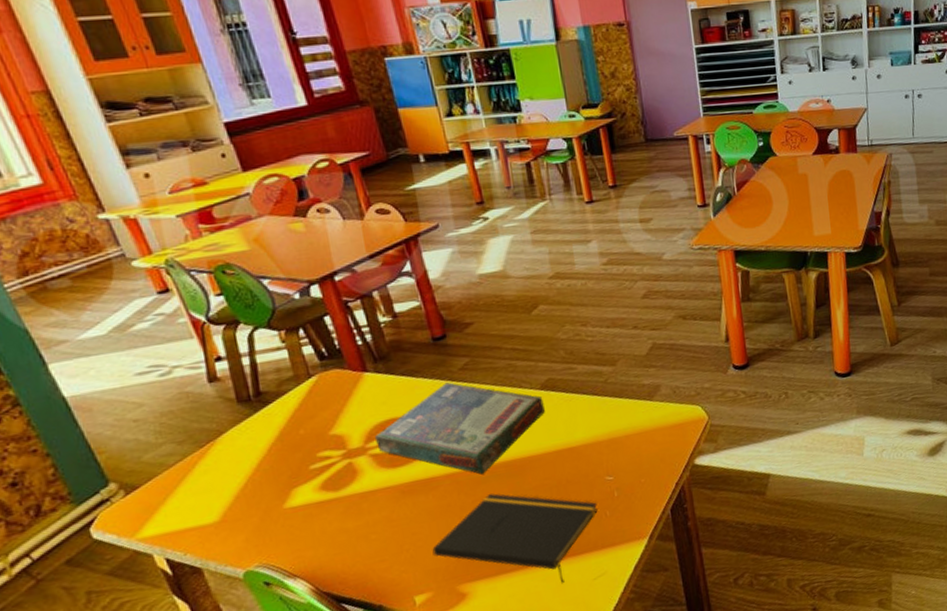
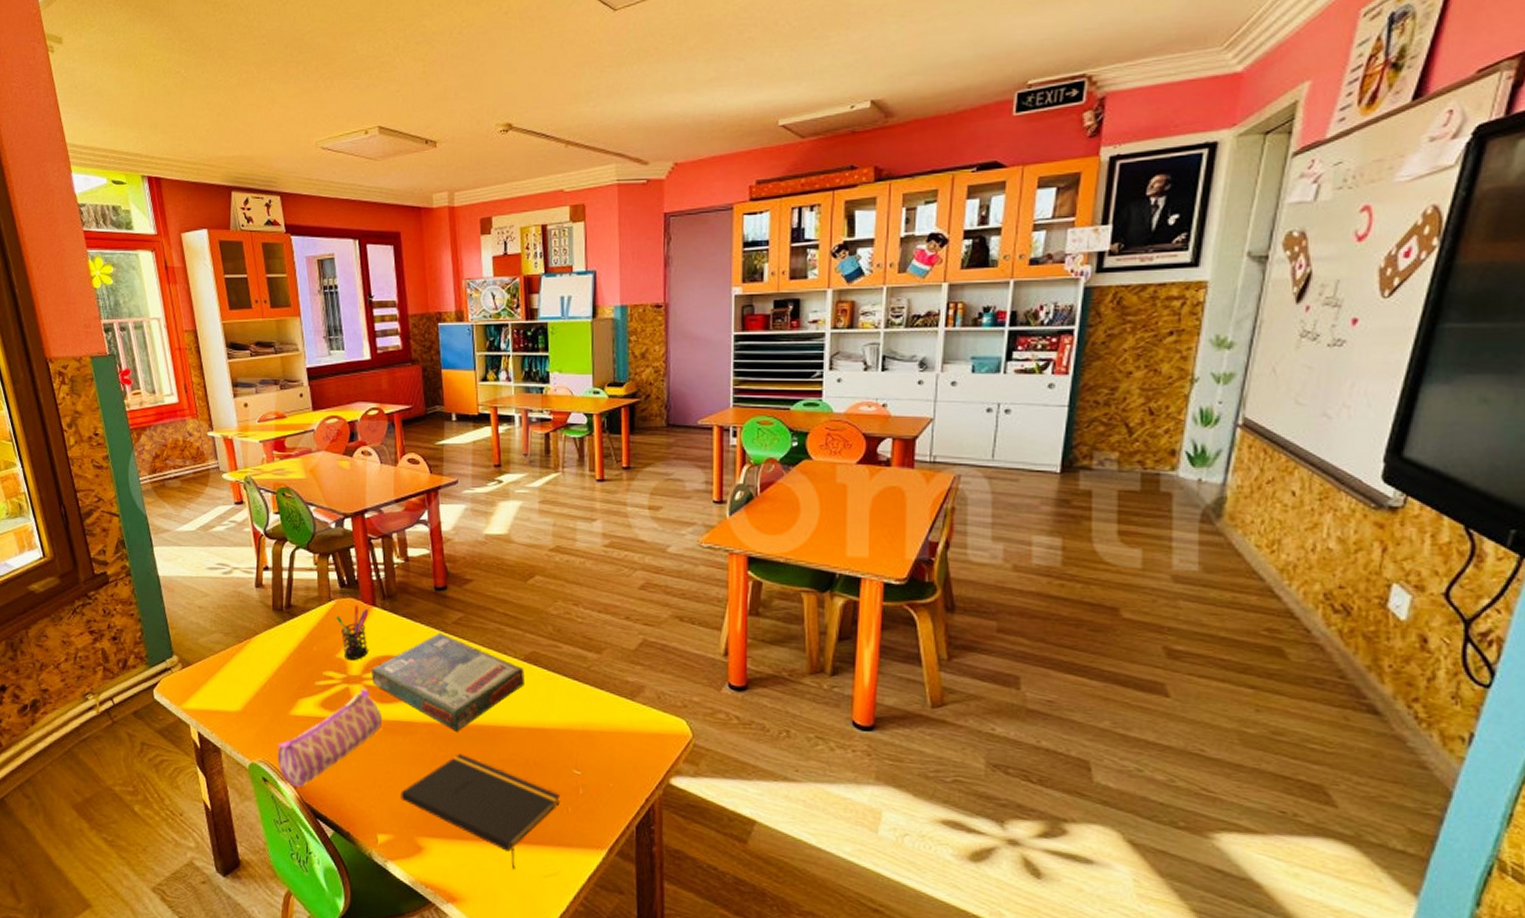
pencil case: none [275,458,399,580] -> present [277,689,383,788]
pen holder: none [320,374,368,434] -> present [335,605,368,661]

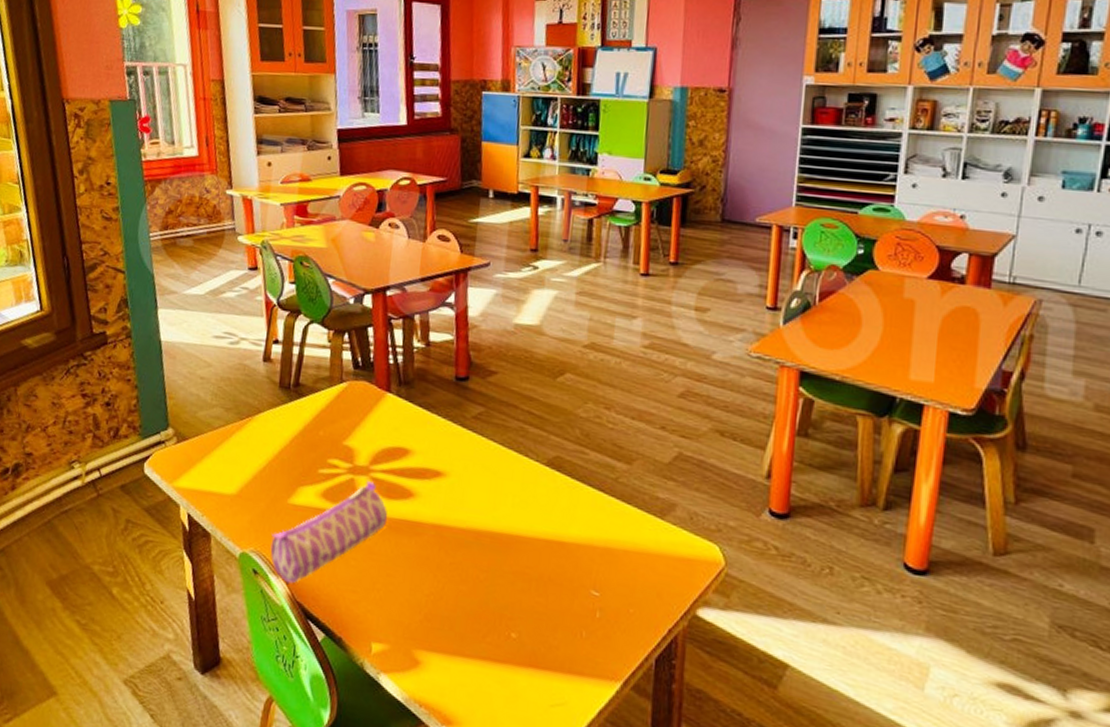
pen holder: present [335,605,368,661] -> none [345,389,382,450]
board game: present [372,633,525,732] -> none [380,427,546,537]
notepad: present [400,754,560,869] -> none [400,562,575,695]

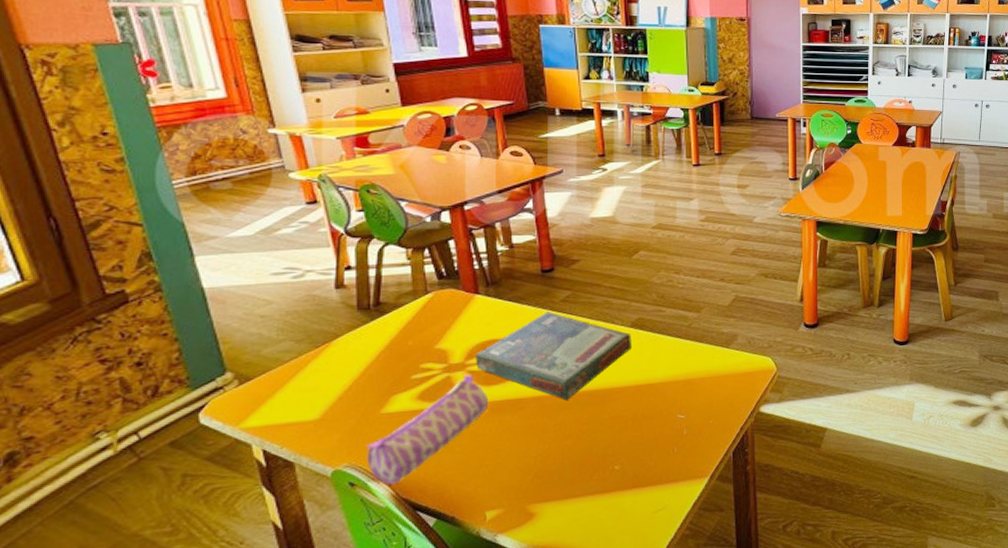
board game: none [380,427,546,537] -> present [476,312,631,400]

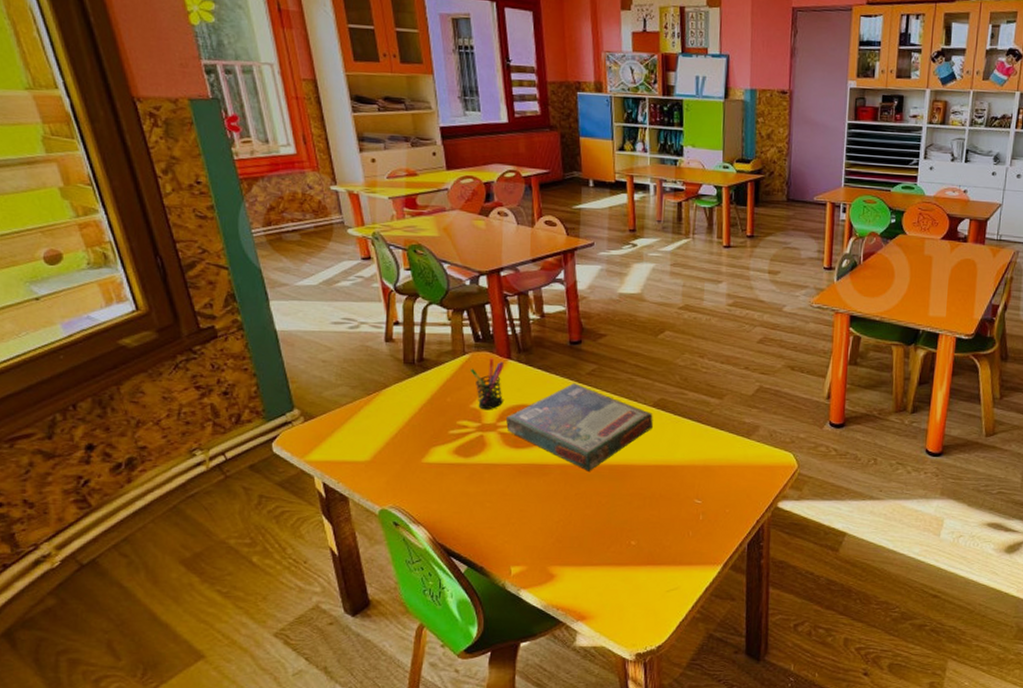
pencil case: present [366,375,489,485] -> none [409,436,517,529]
pen holder: none [433,294,471,350] -> present [469,358,503,410]

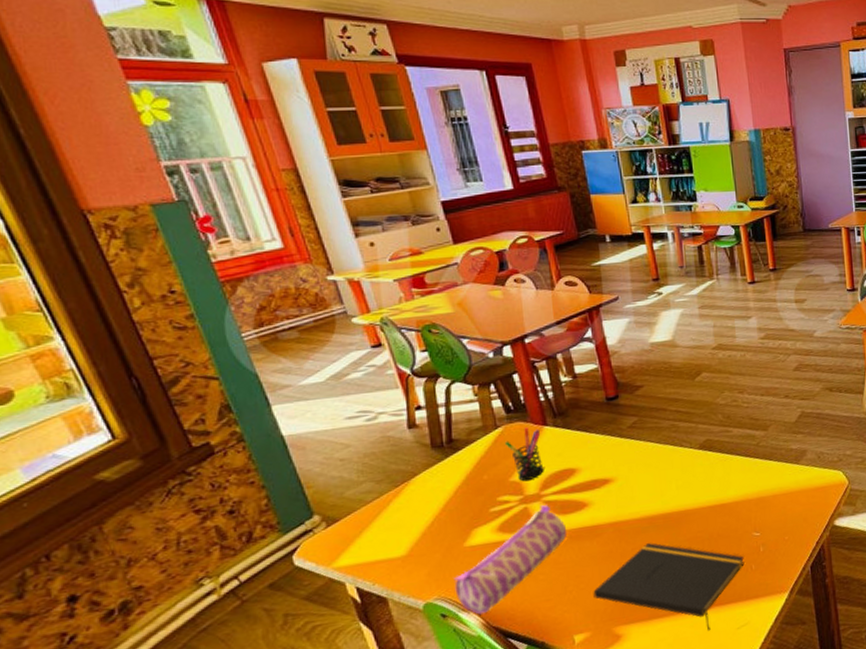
pencil case: none [409,436,517,529] -> present [454,505,567,615]
board game: present [506,383,653,471] -> none [550,438,702,524]
notepad: none [534,491,683,587] -> present [593,543,744,630]

